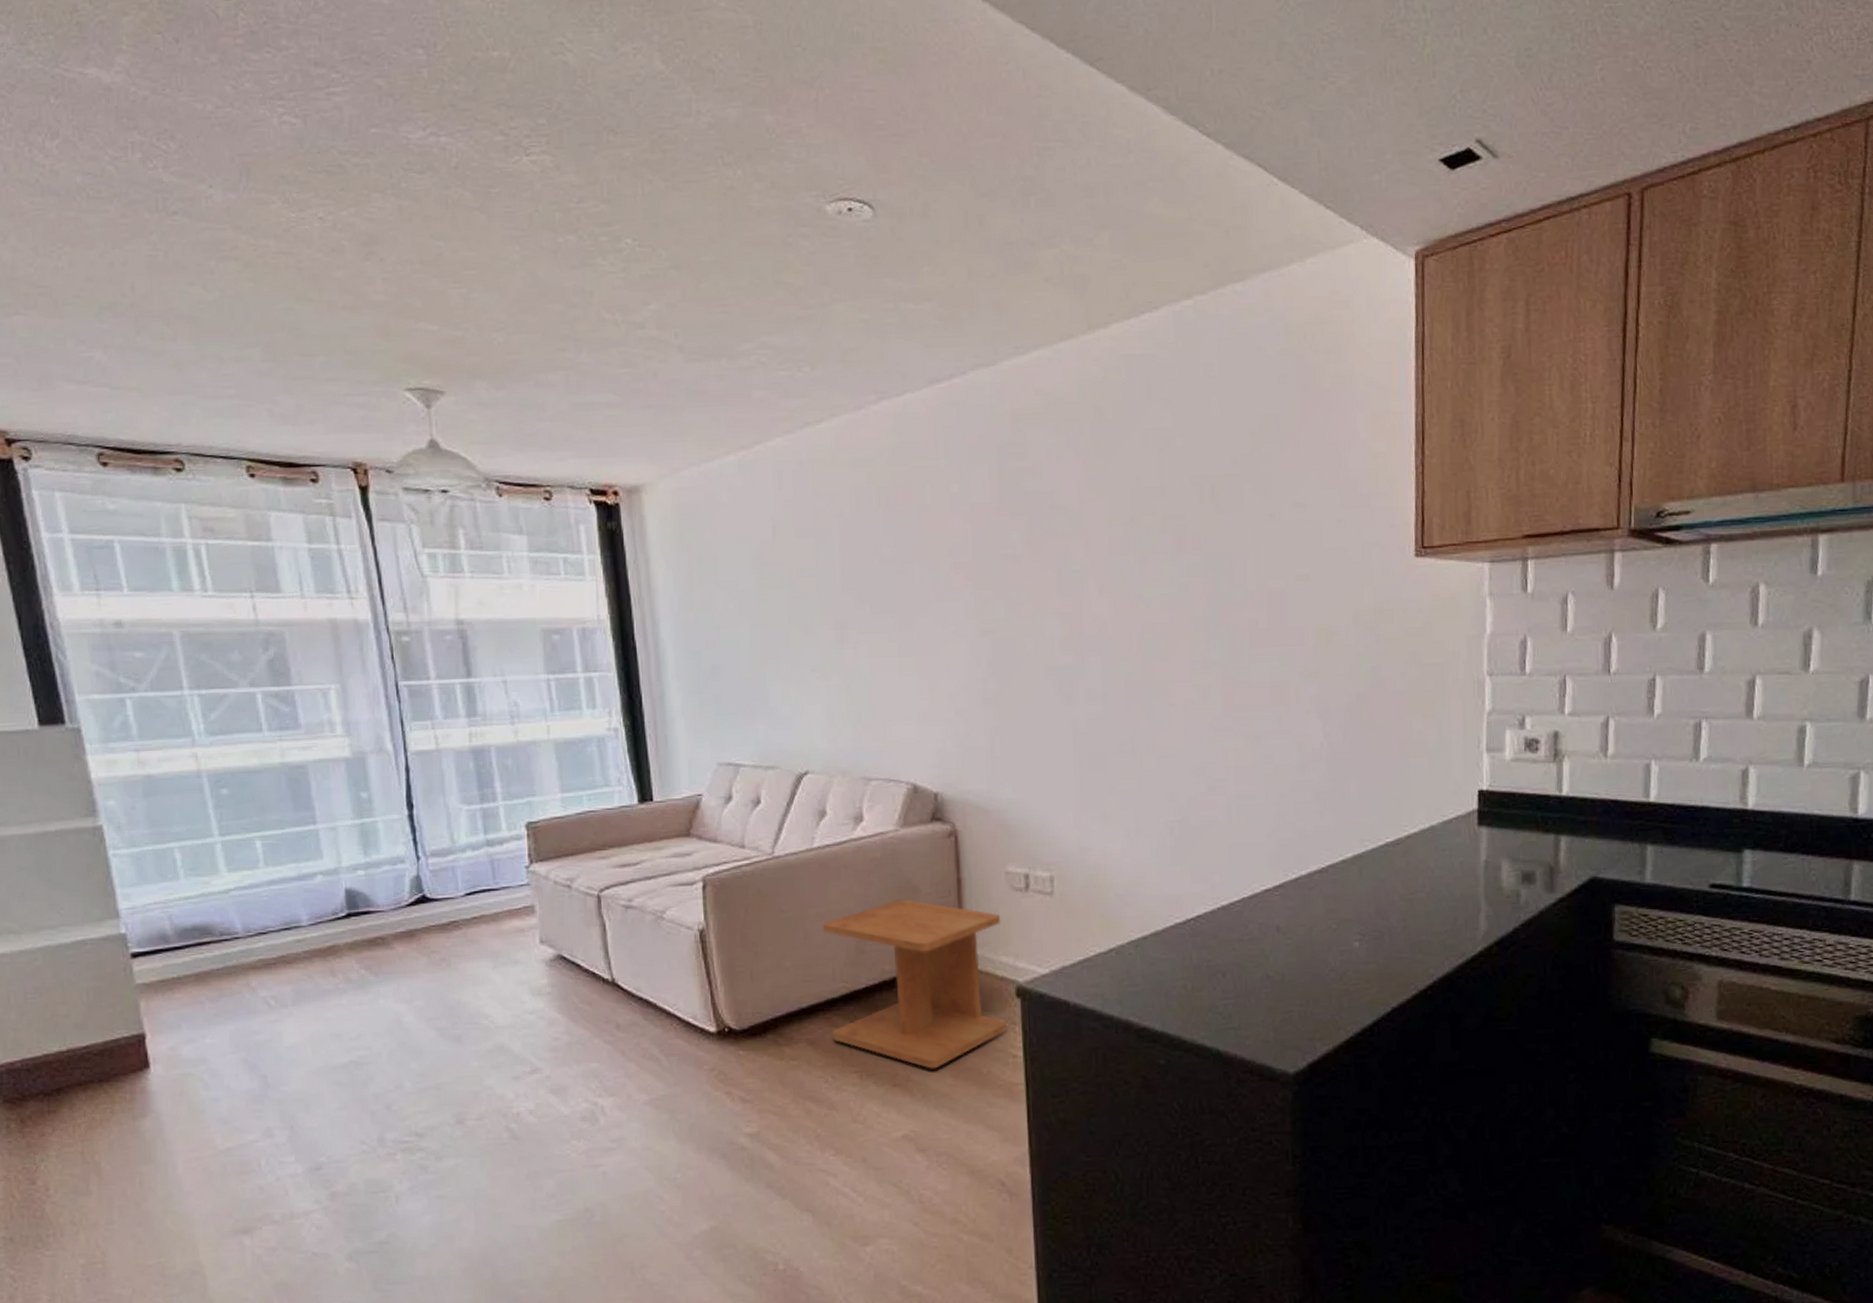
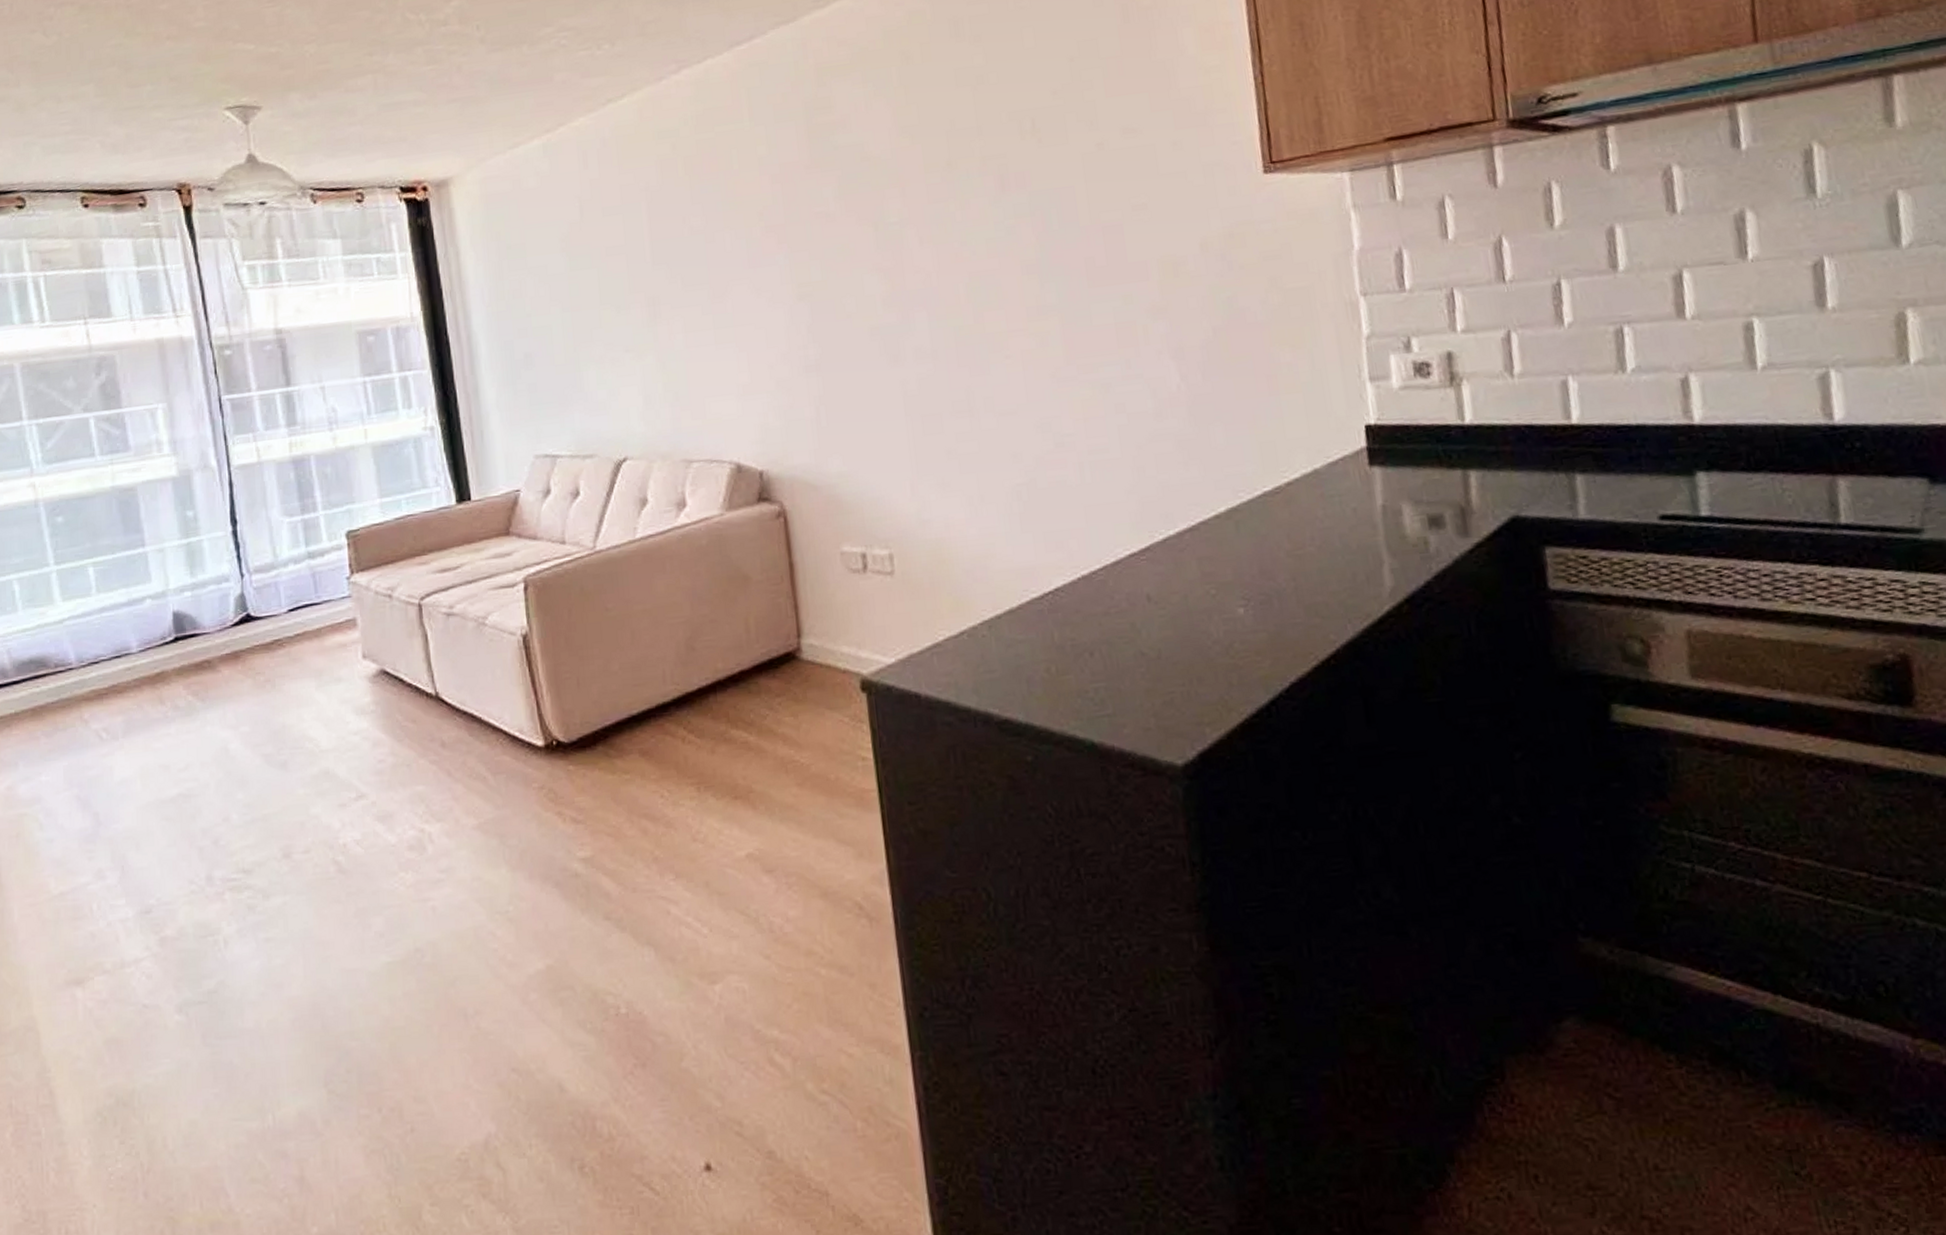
side table: present [822,899,1007,1069] -> none [649,589,854,777]

